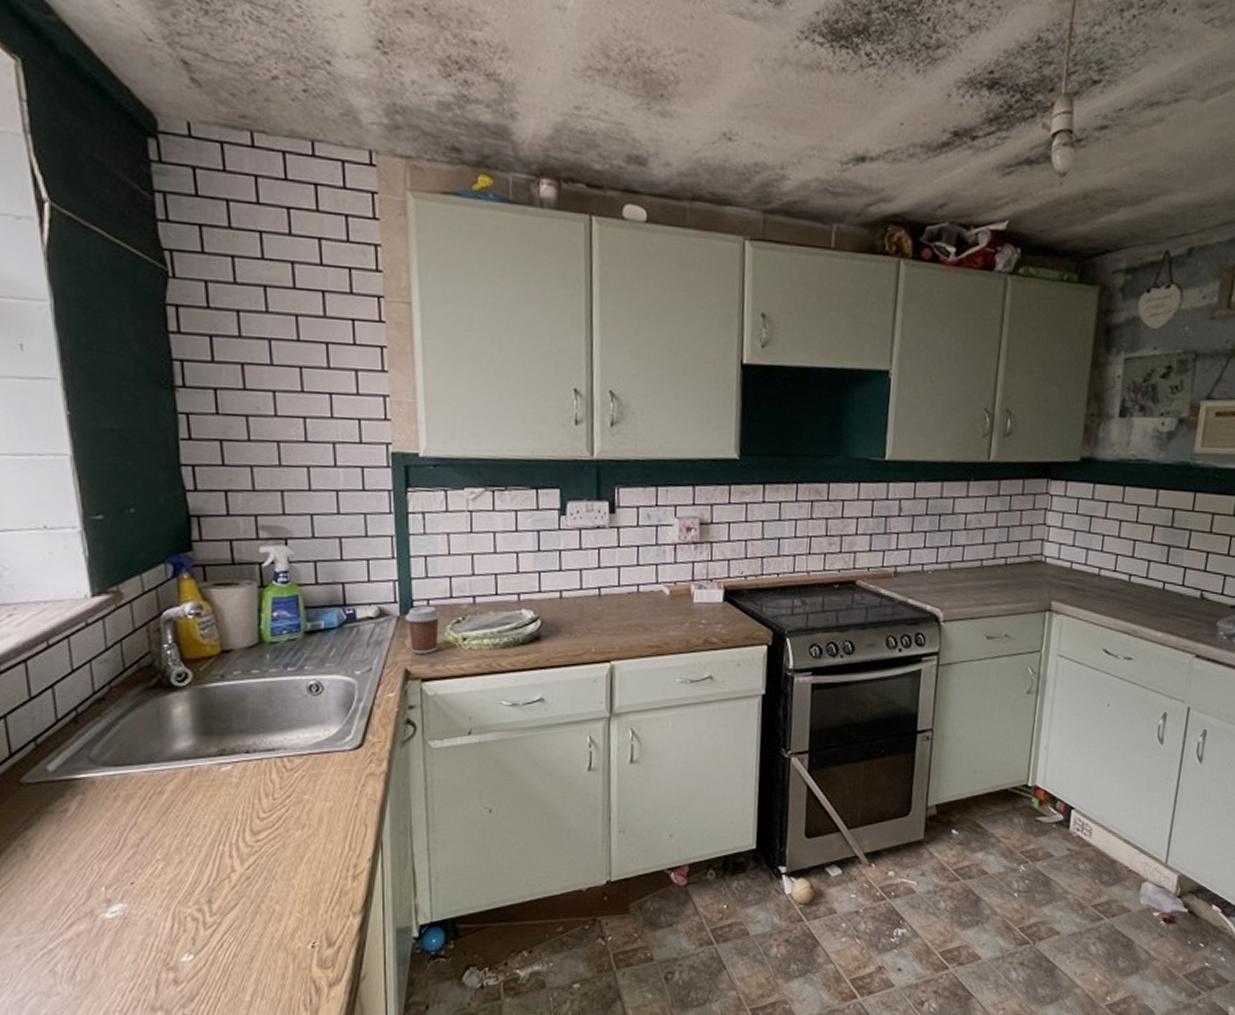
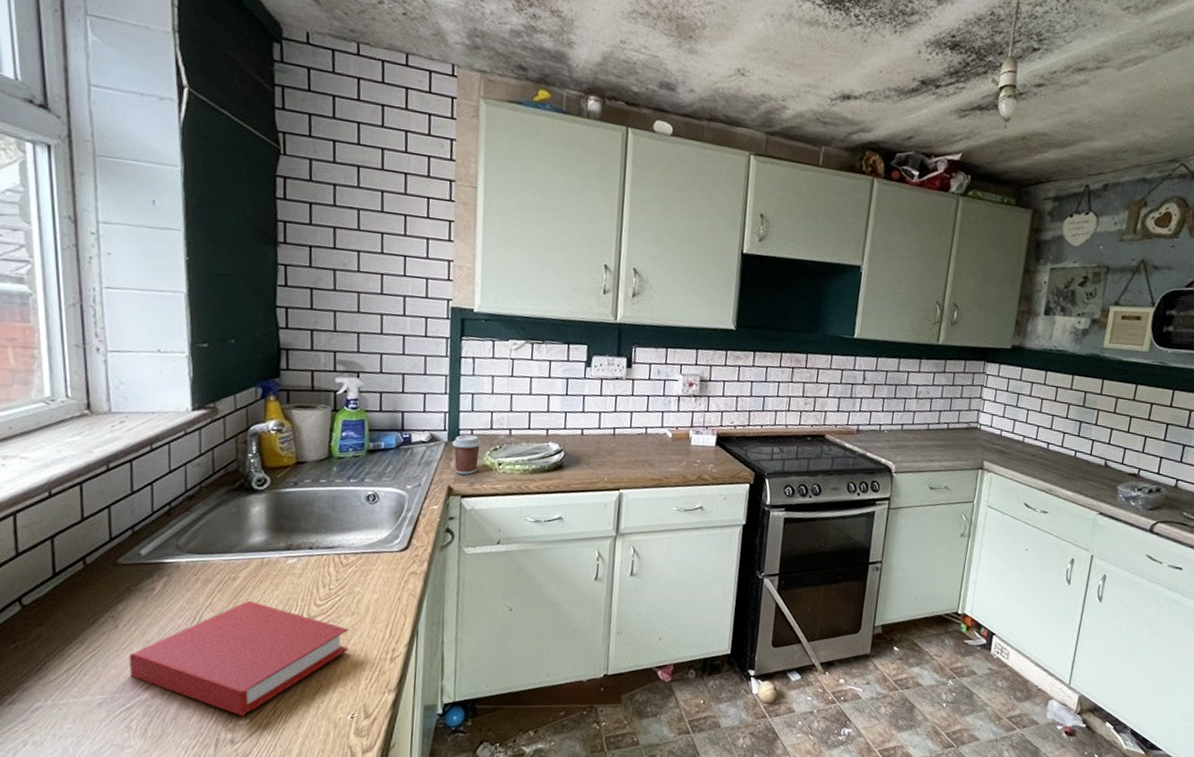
book: none [46,817,303,953] -> present [129,600,349,717]

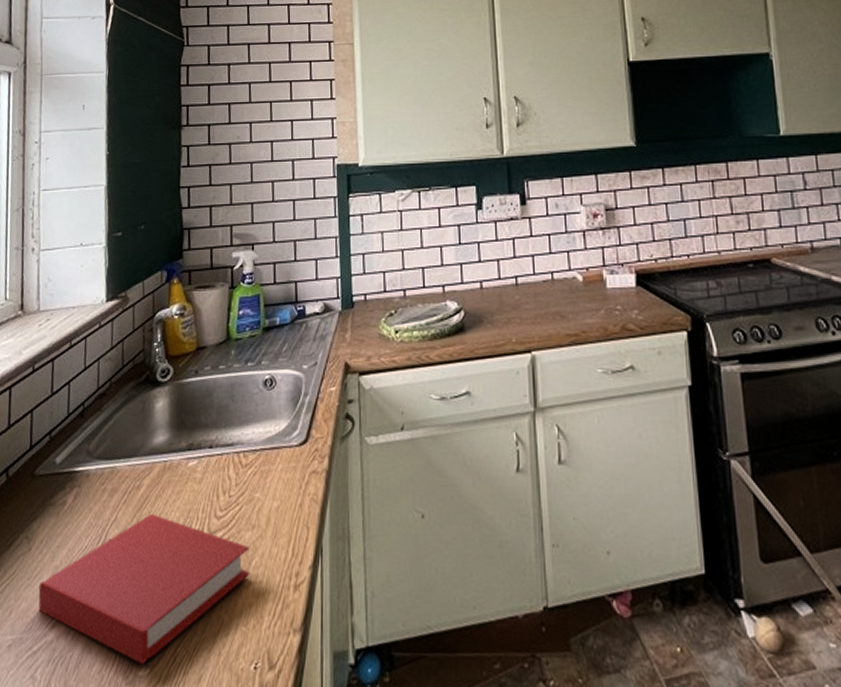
coffee cup: present [451,434,482,475] -> none [345,300,376,347]

